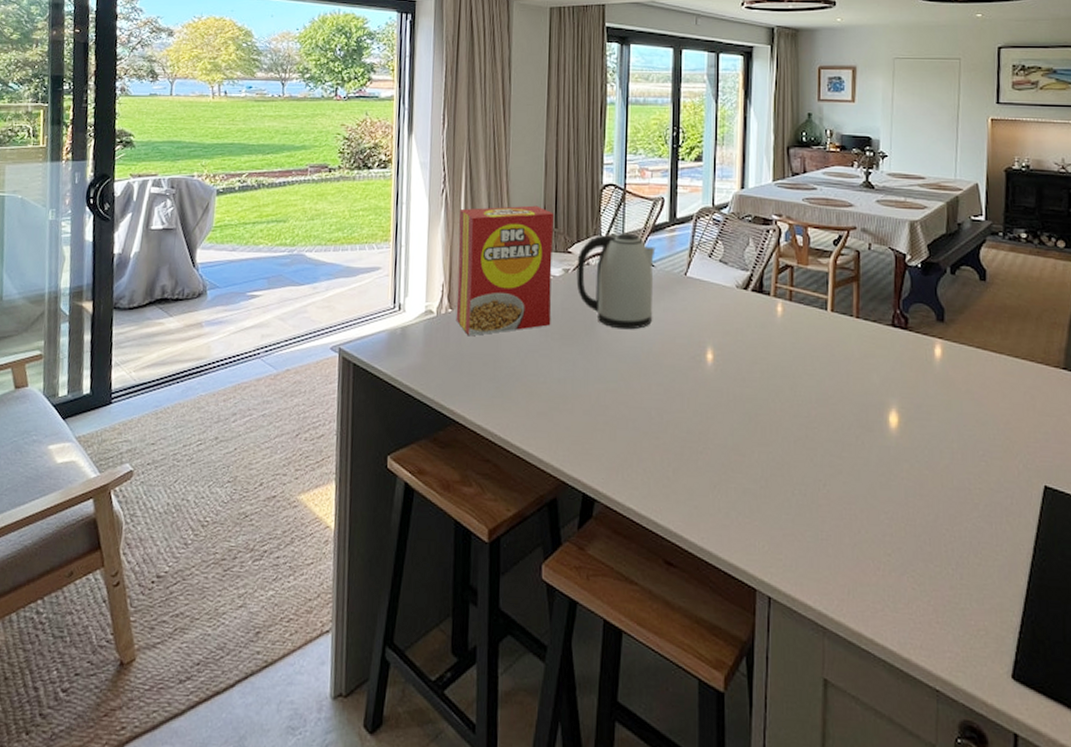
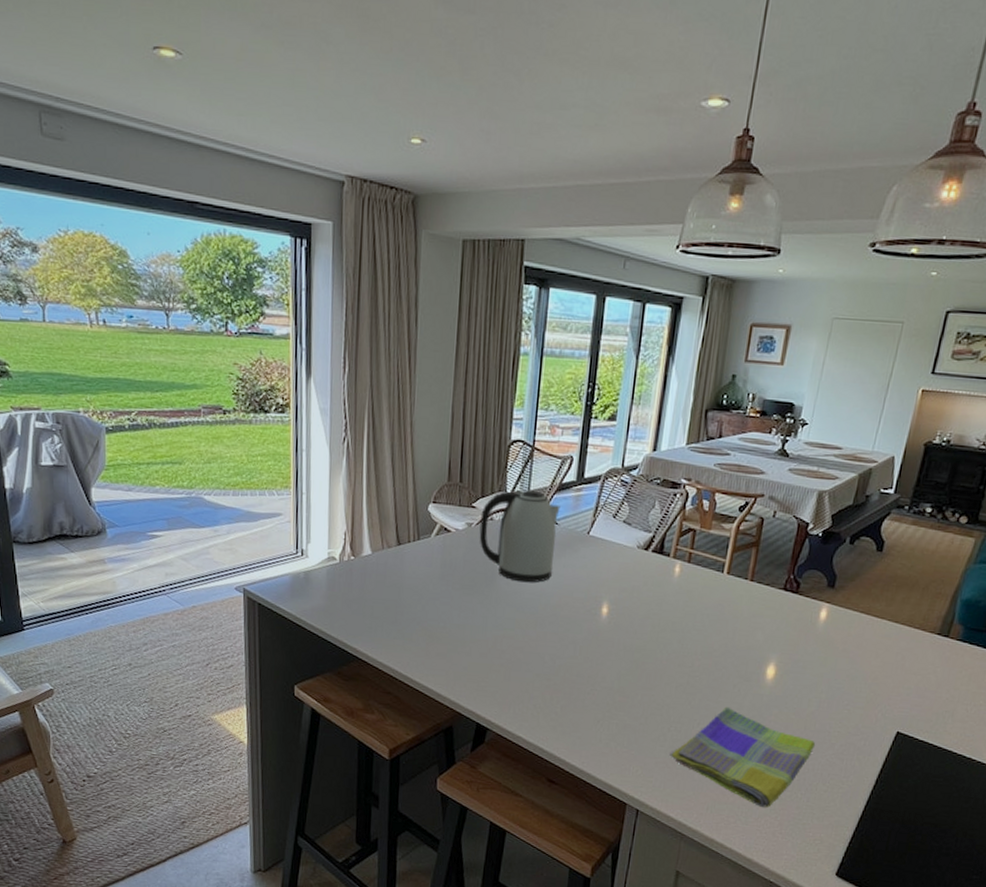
cereal box: present [456,205,554,337] -> none [358,458,459,583]
dish towel: none [797,462,958,588] -> present [670,706,816,807]

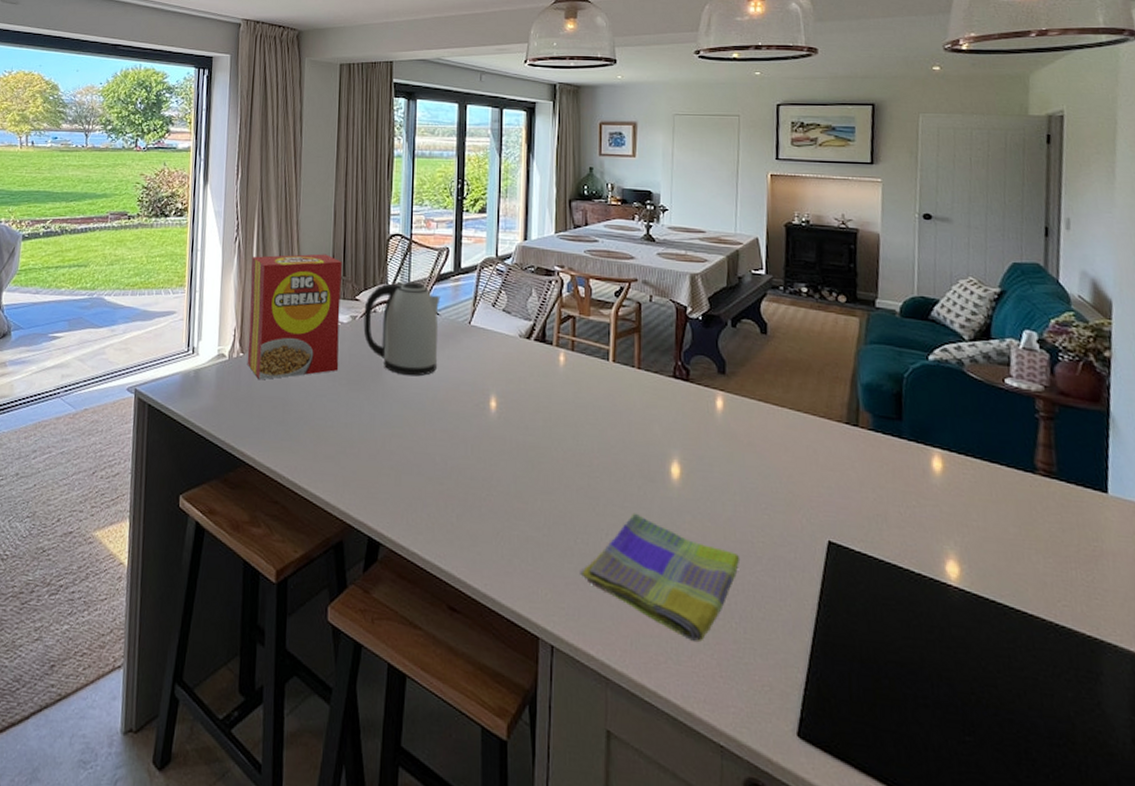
cereal box: none [358,458,459,583] -> present [247,254,342,380]

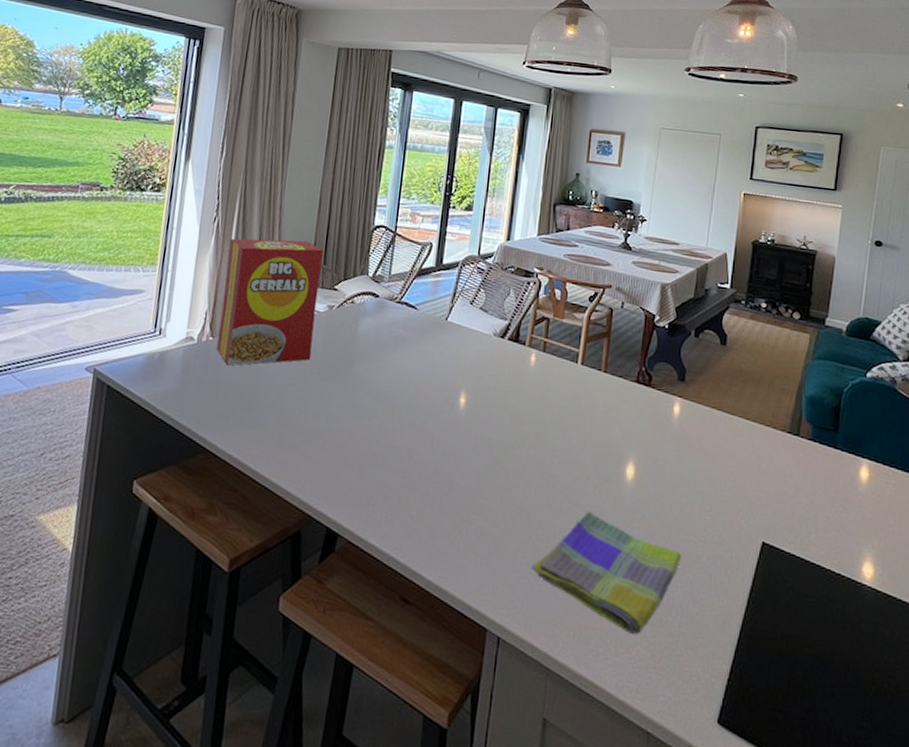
kettle: present [363,281,441,377] -> none [339,274,420,370]

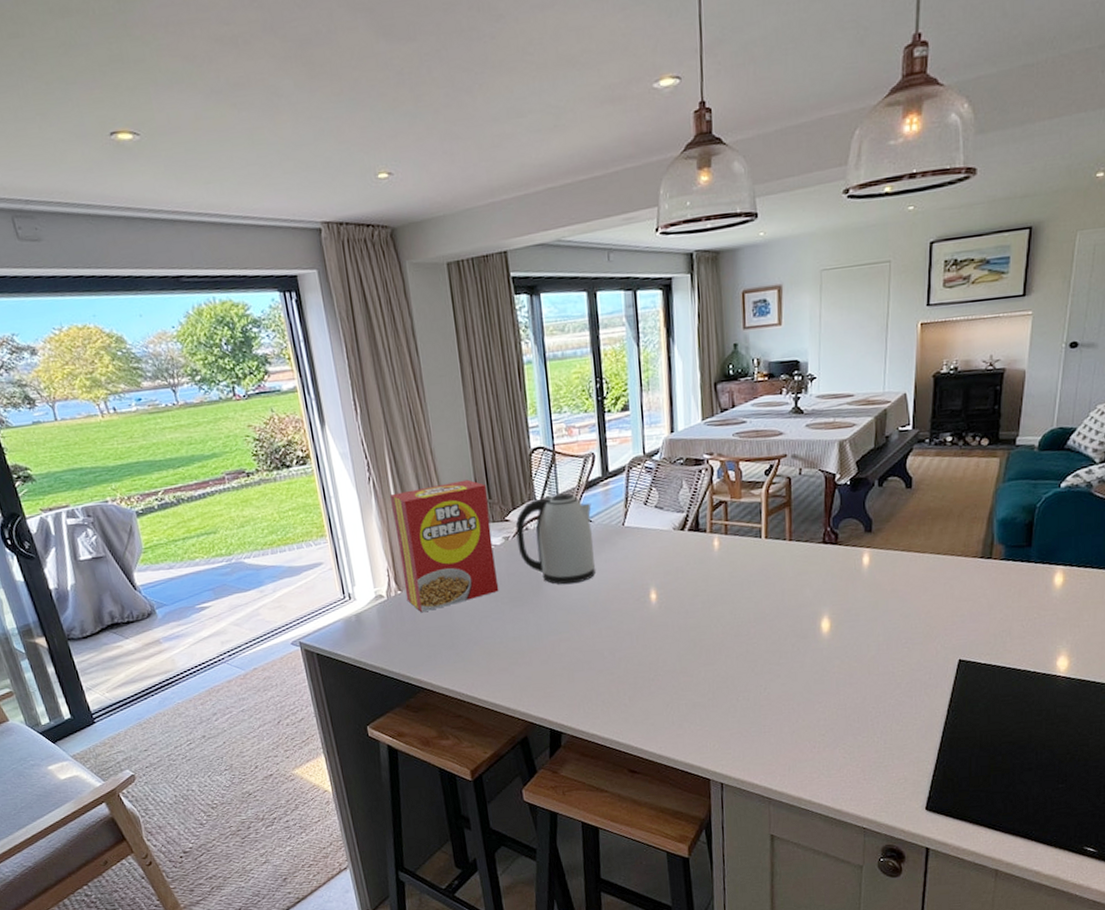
kettle: none [339,274,420,370] -> present [515,493,596,585]
dish towel: present [531,511,682,634] -> none [743,666,883,758]

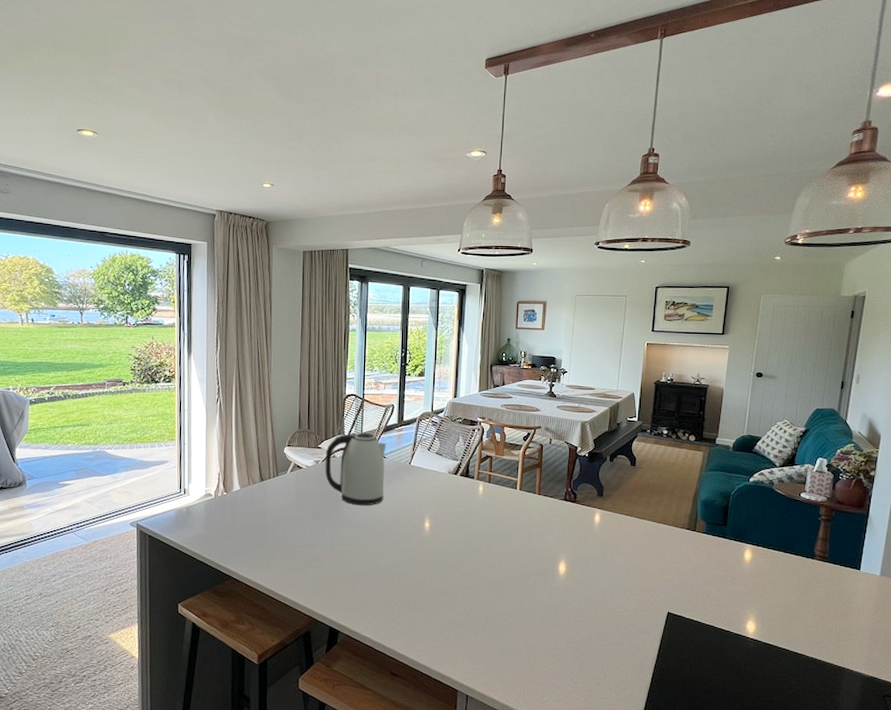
cereal box: present [390,479,499,613] -> none [230,411,307,513]

